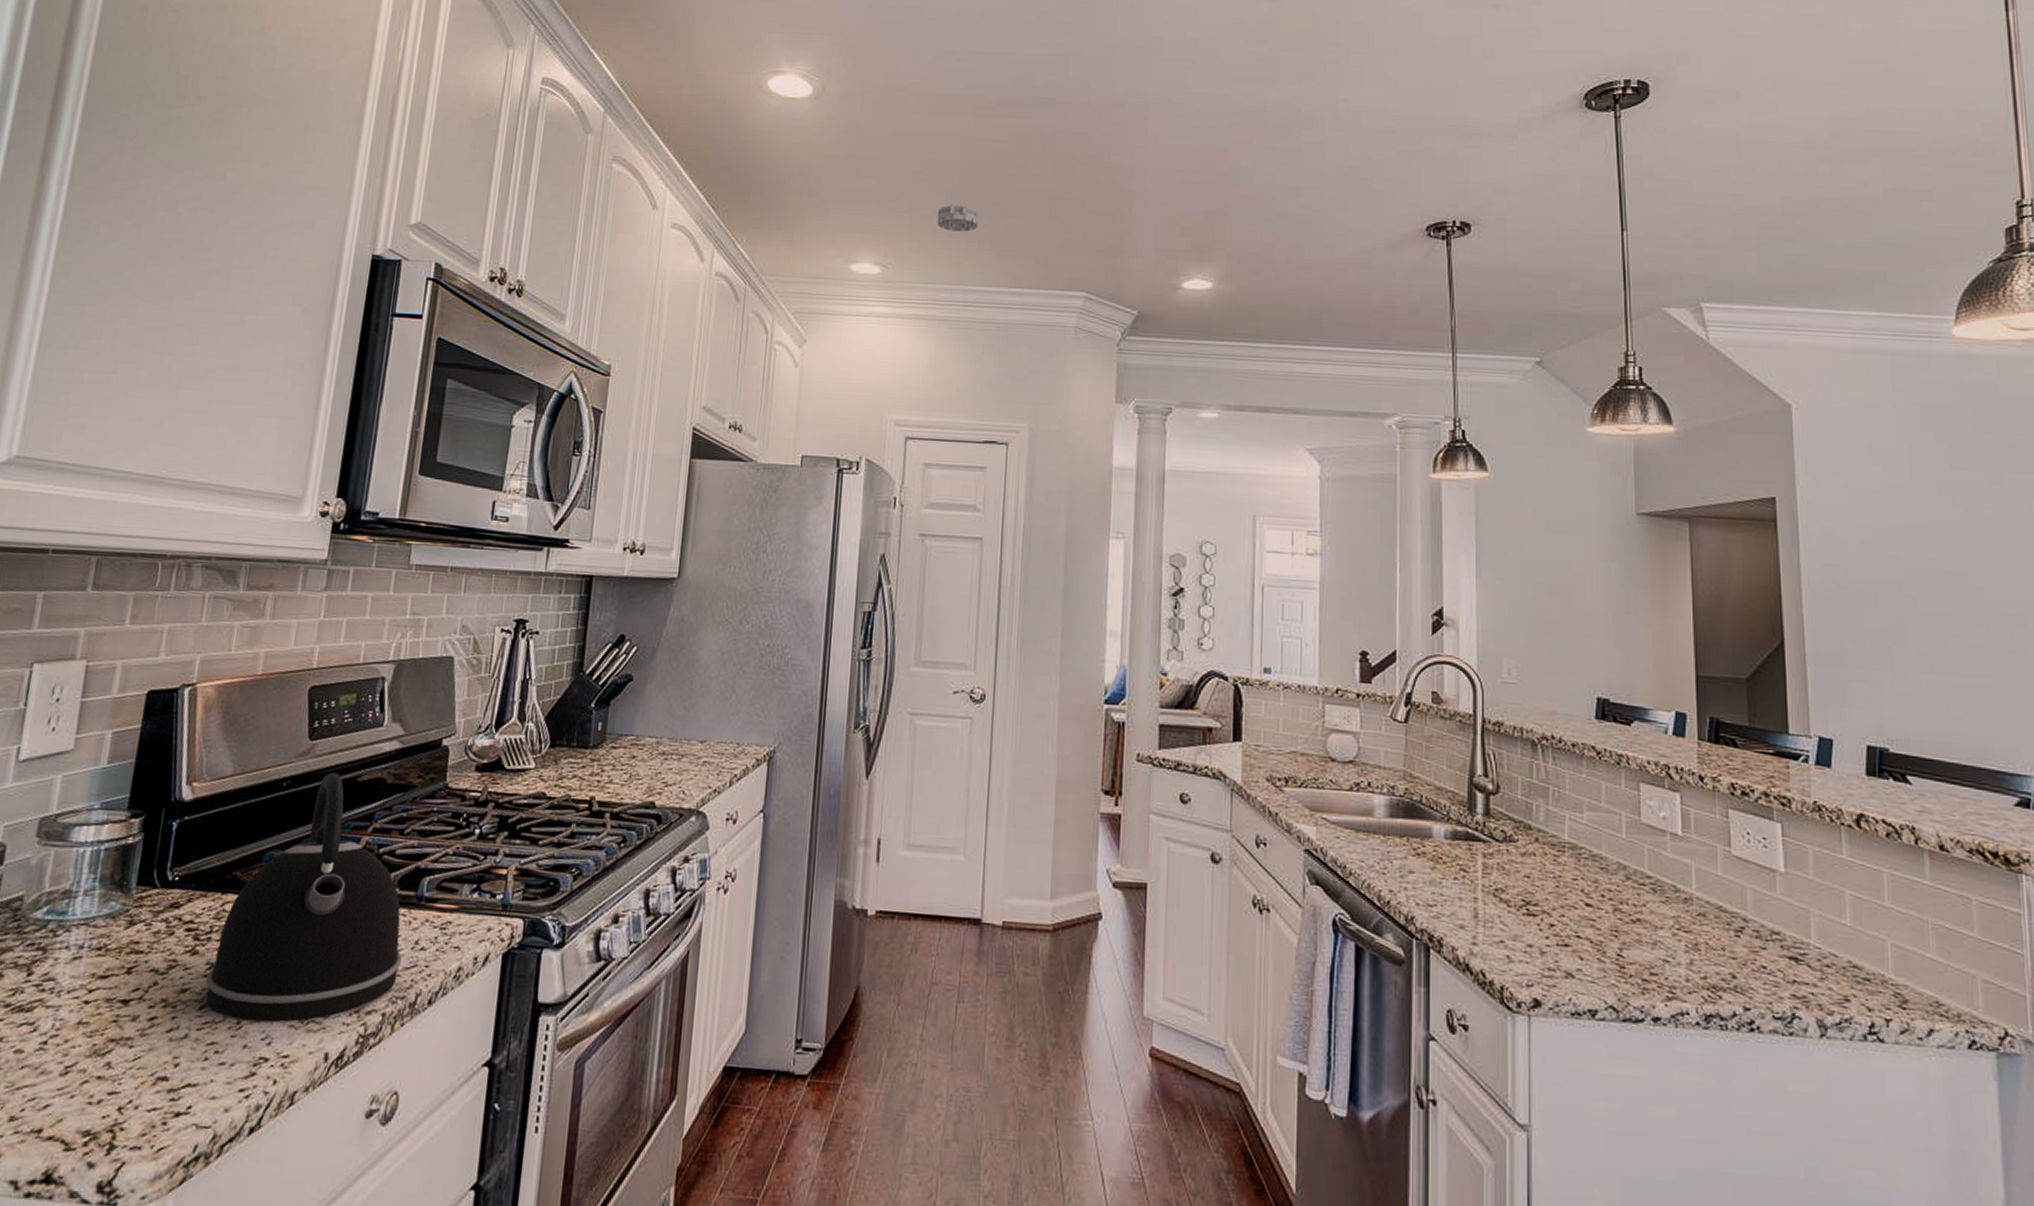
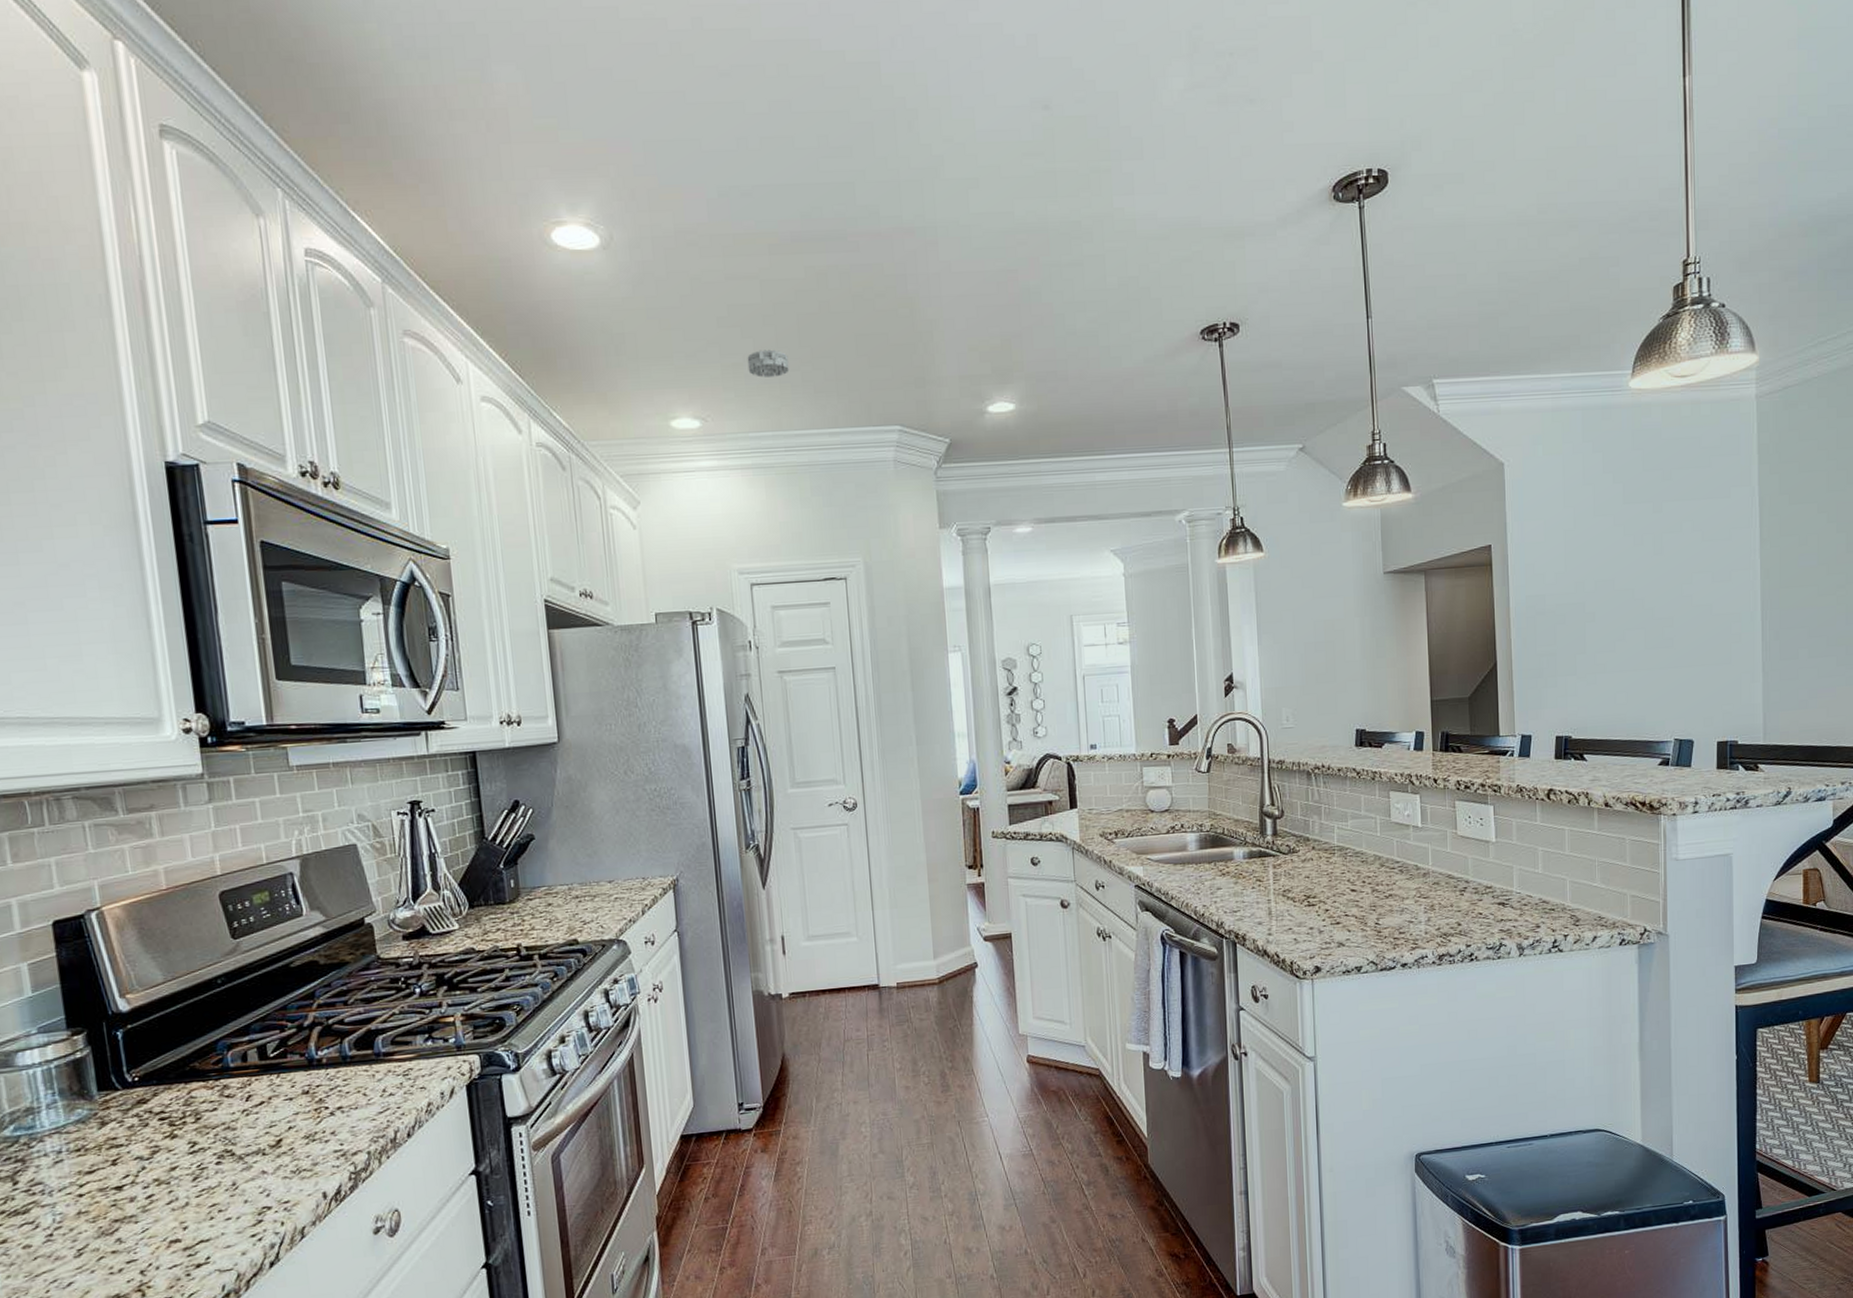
kettle: present [205,772,403,1022] -> none [191,963,375,1182]

